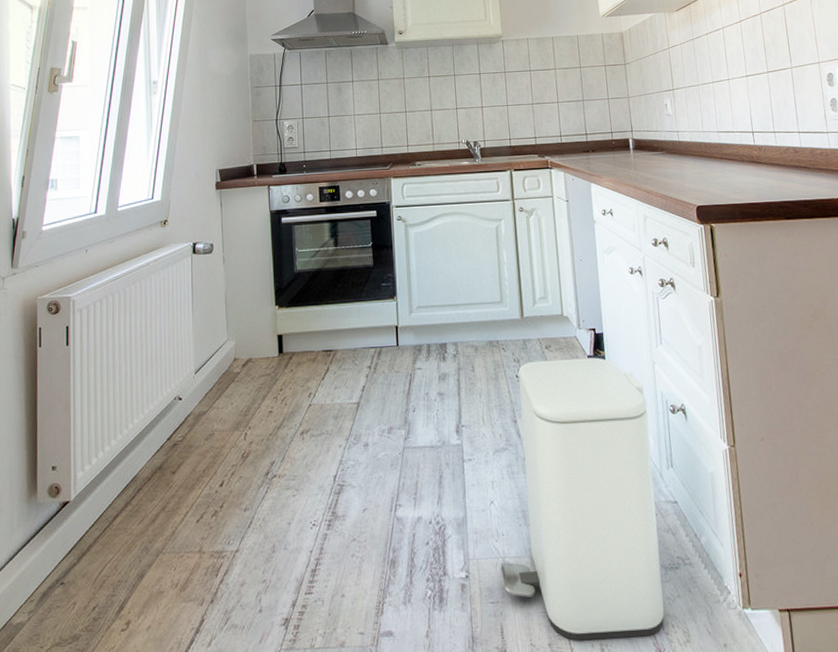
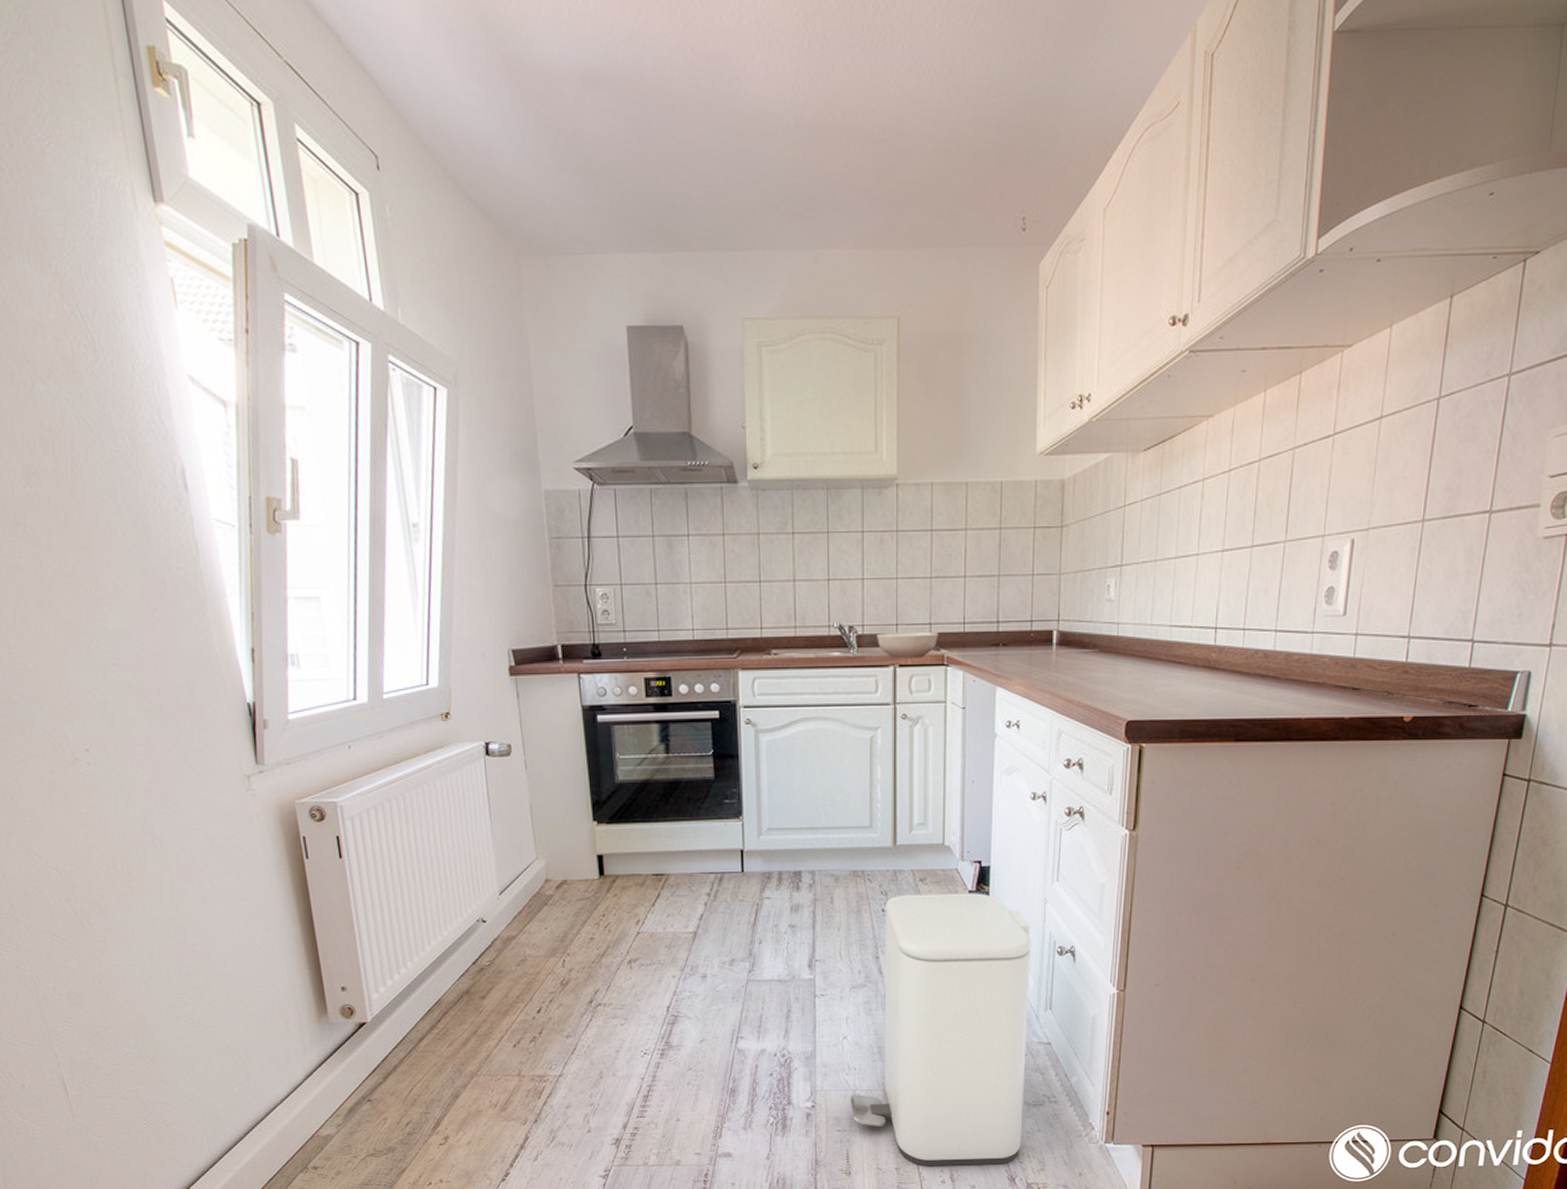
bowl: none [495,144,543,165] -> present [876,632,939,659]

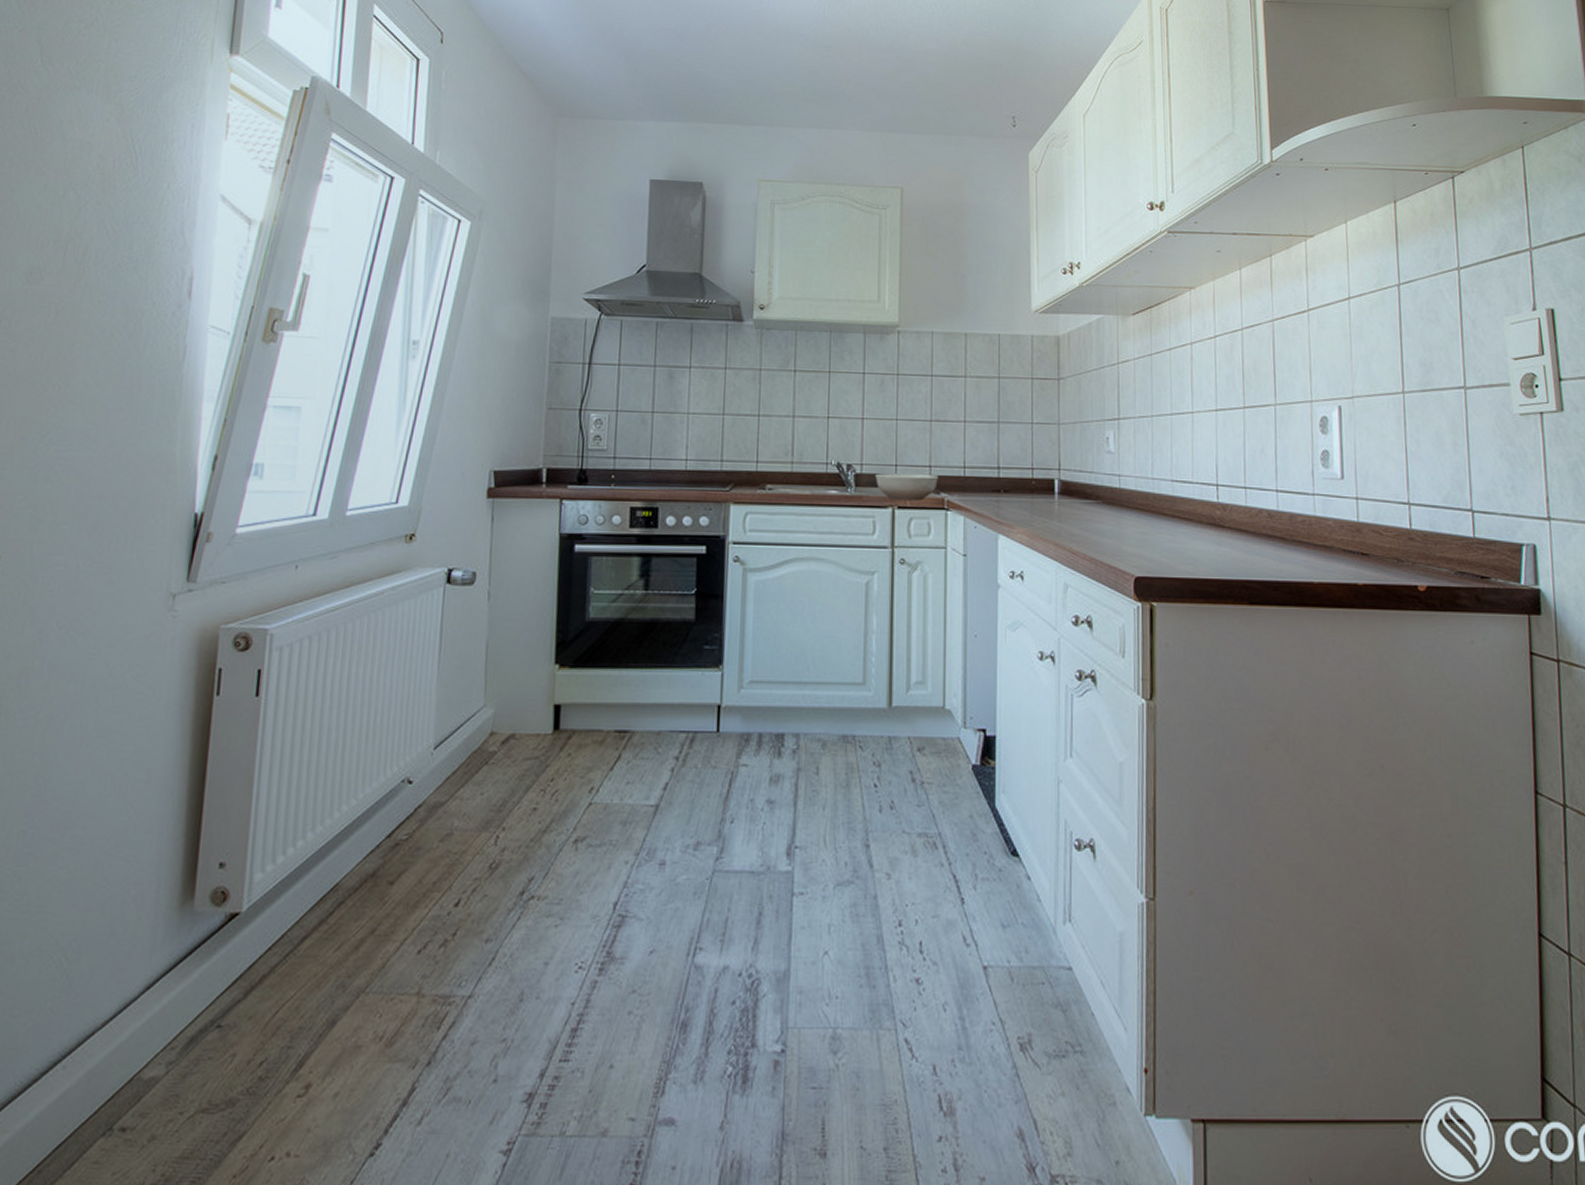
pedal bin: present [850,893,1032,1167] -> none [829,767,1045,1146]

